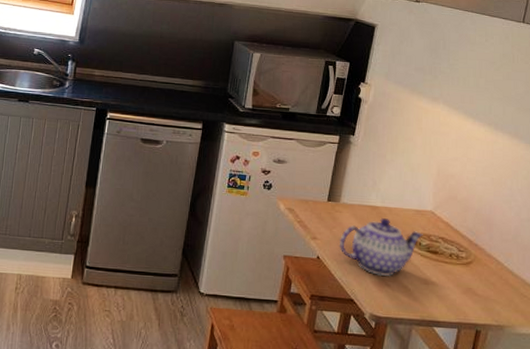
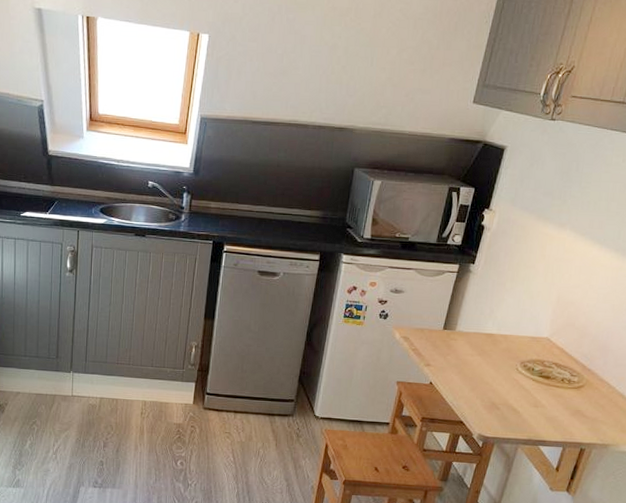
teapot: present [338,218,423,277] -> none [452,345,537,400]

